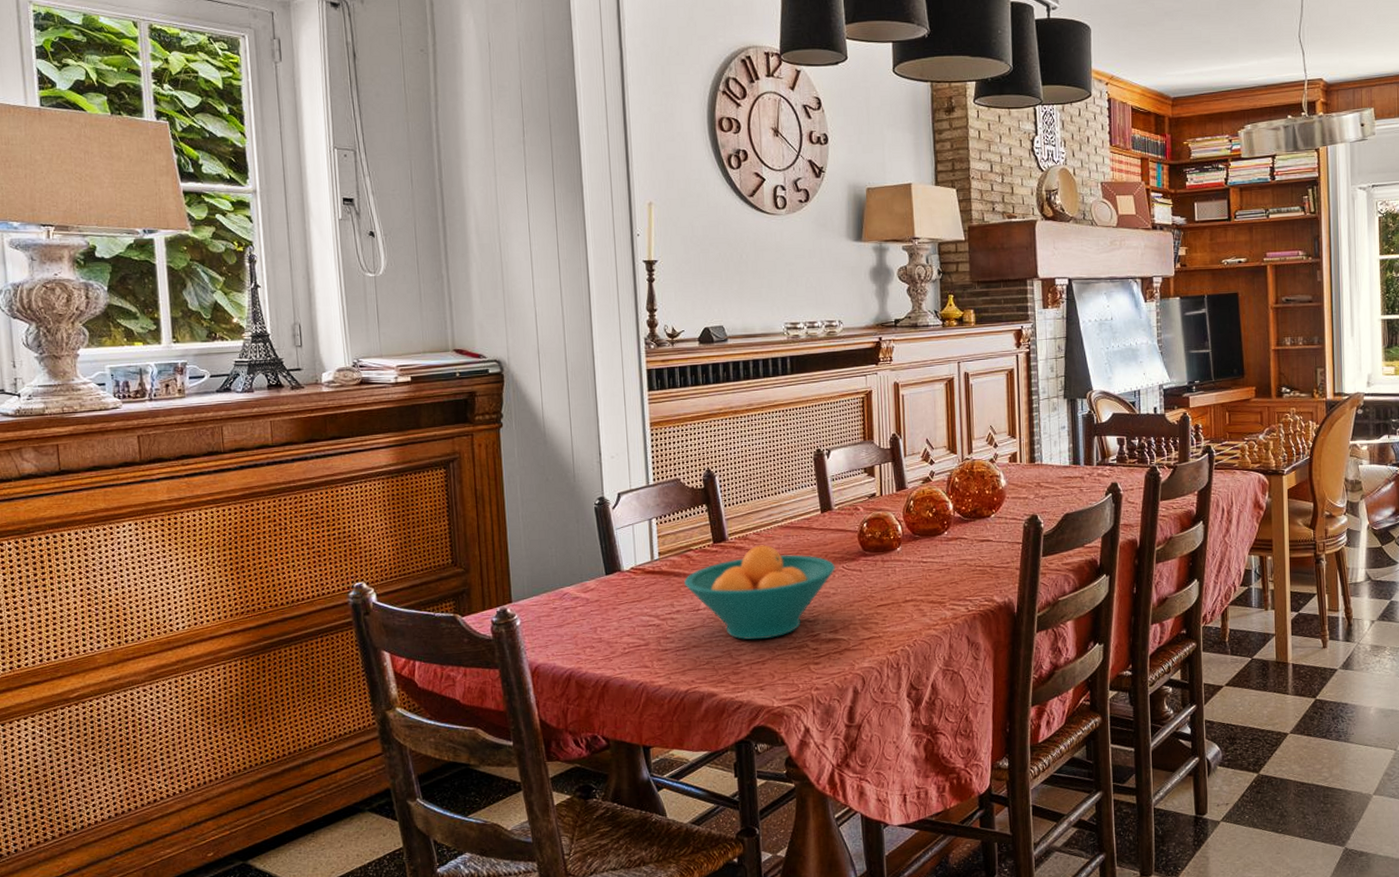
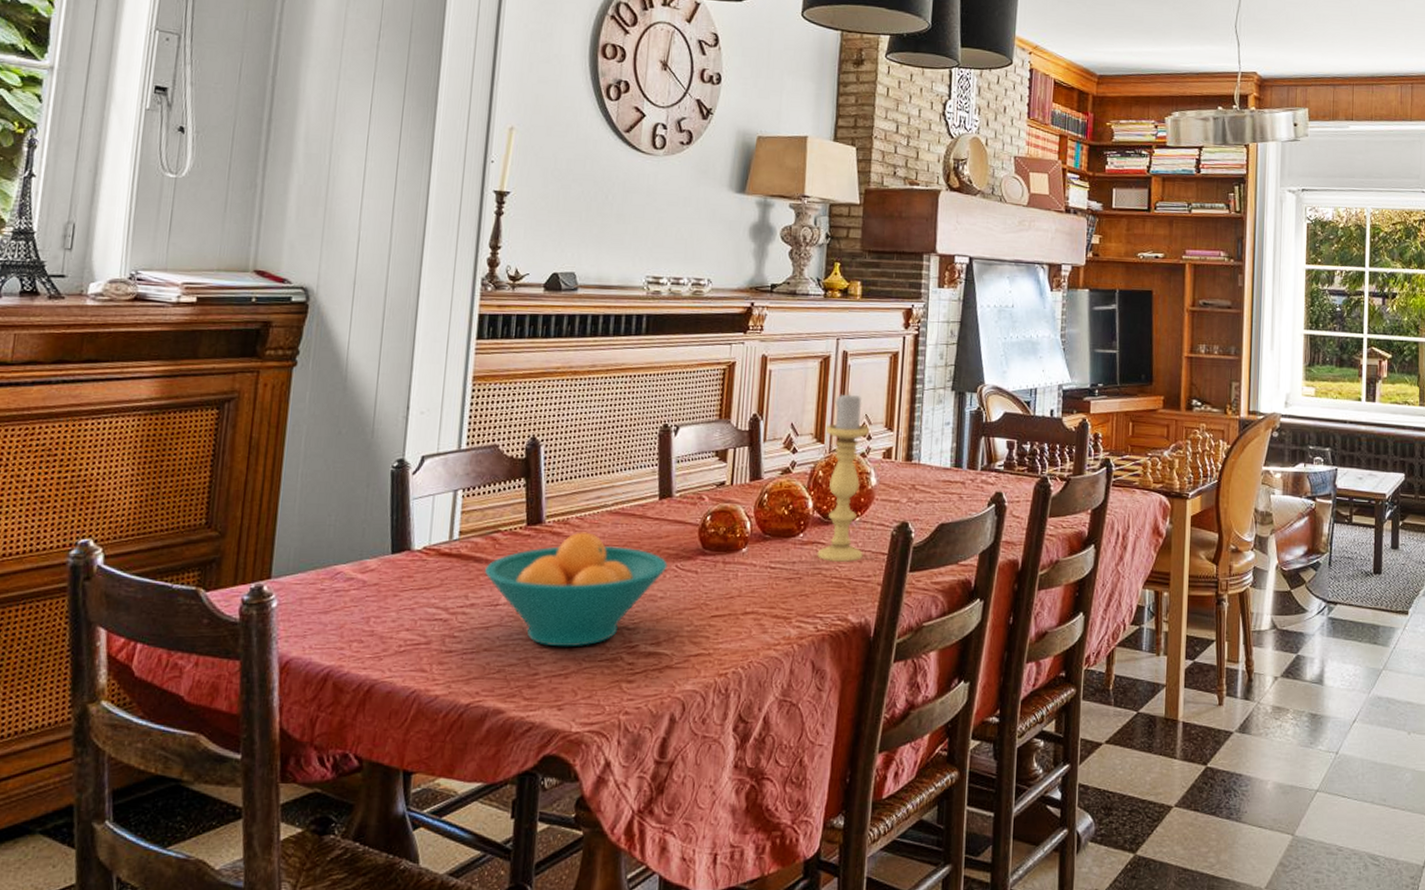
candle holder: none [957,407,1001,554] -> present [817,391,868,563]

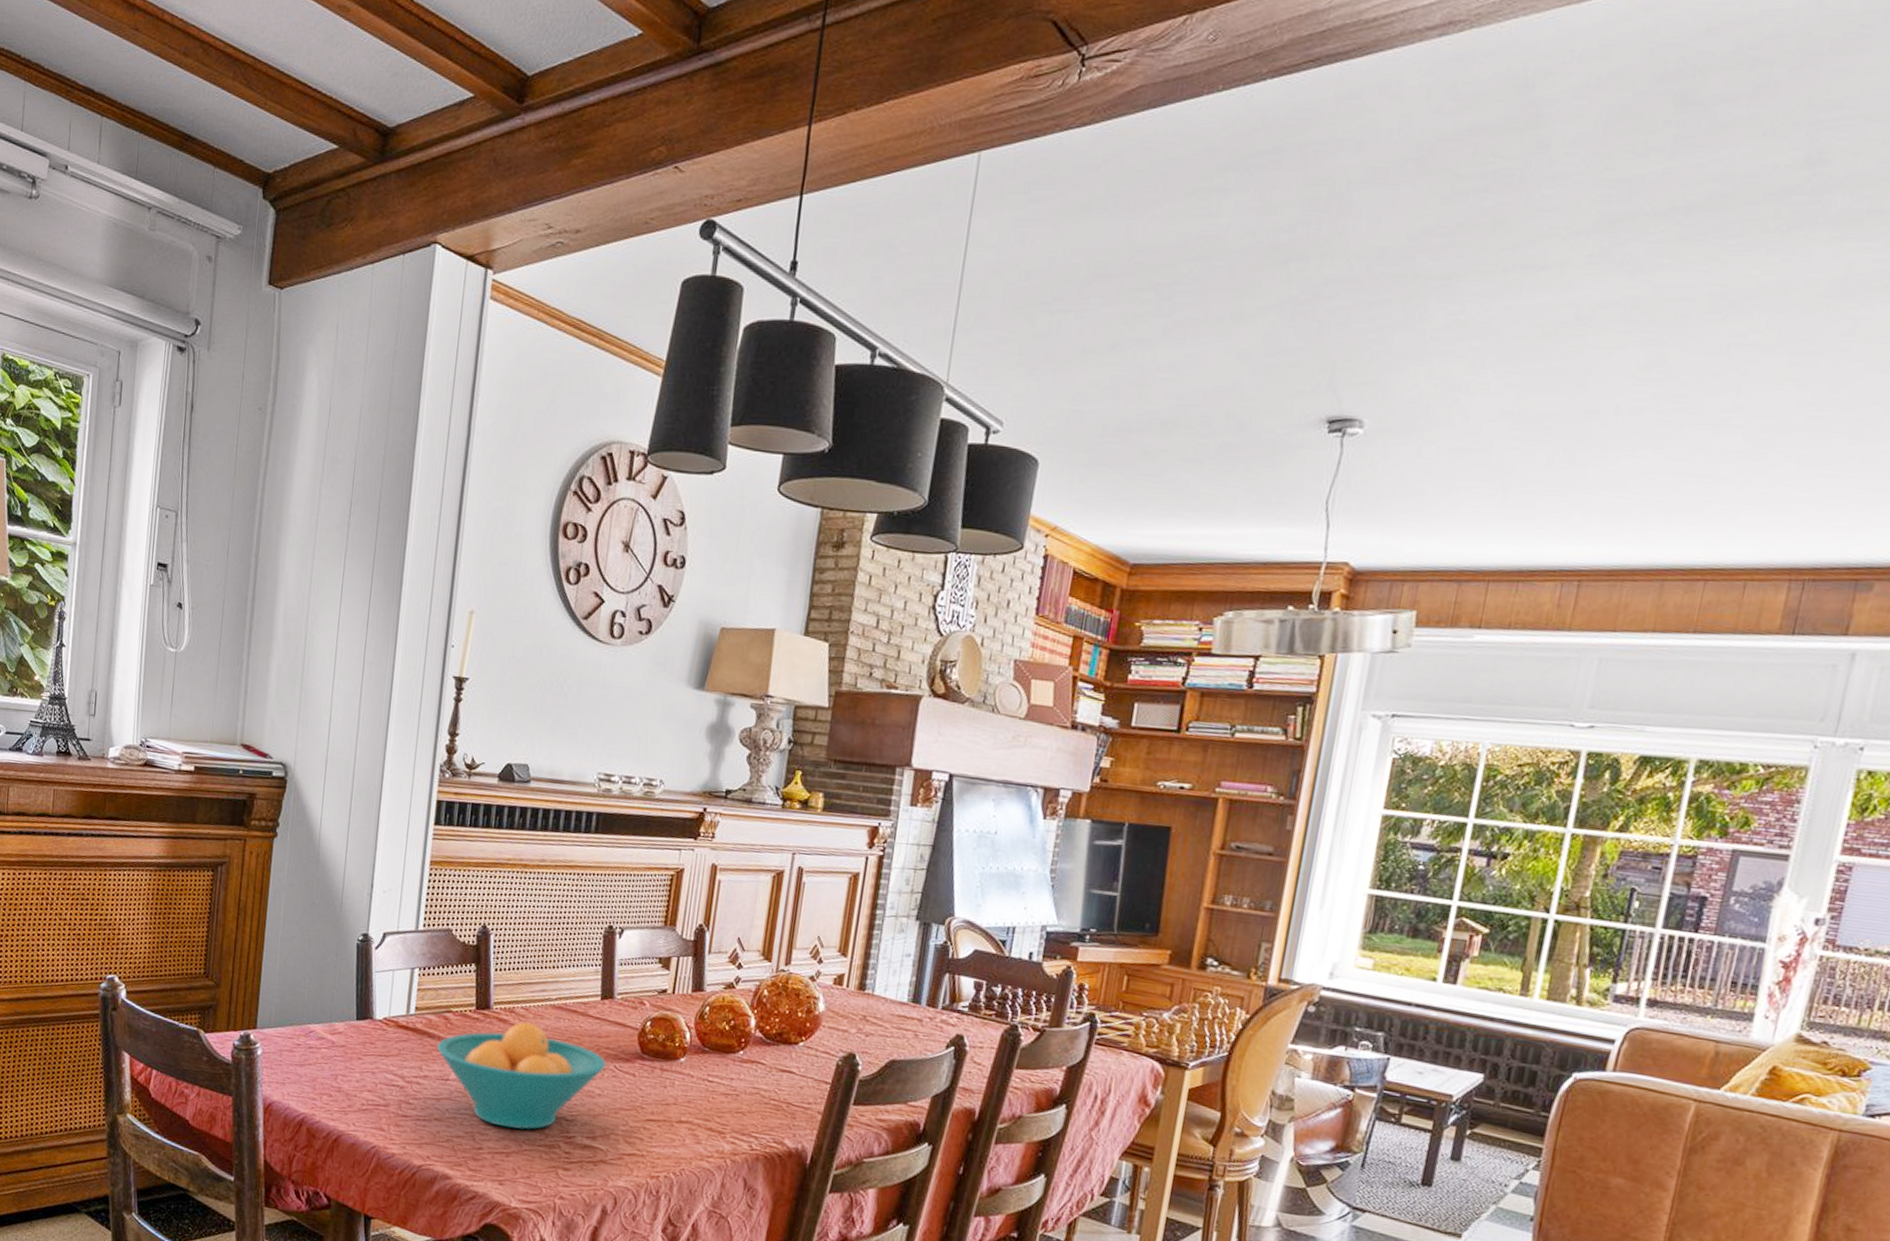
candle holder: present [817,391,868,563] -> none [756,910,820,1087]

